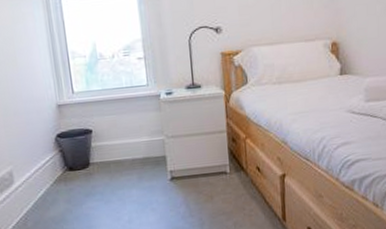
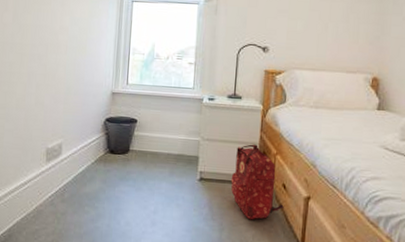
backpack: none [203,132,261,209] -> present [231,144,284,220]

